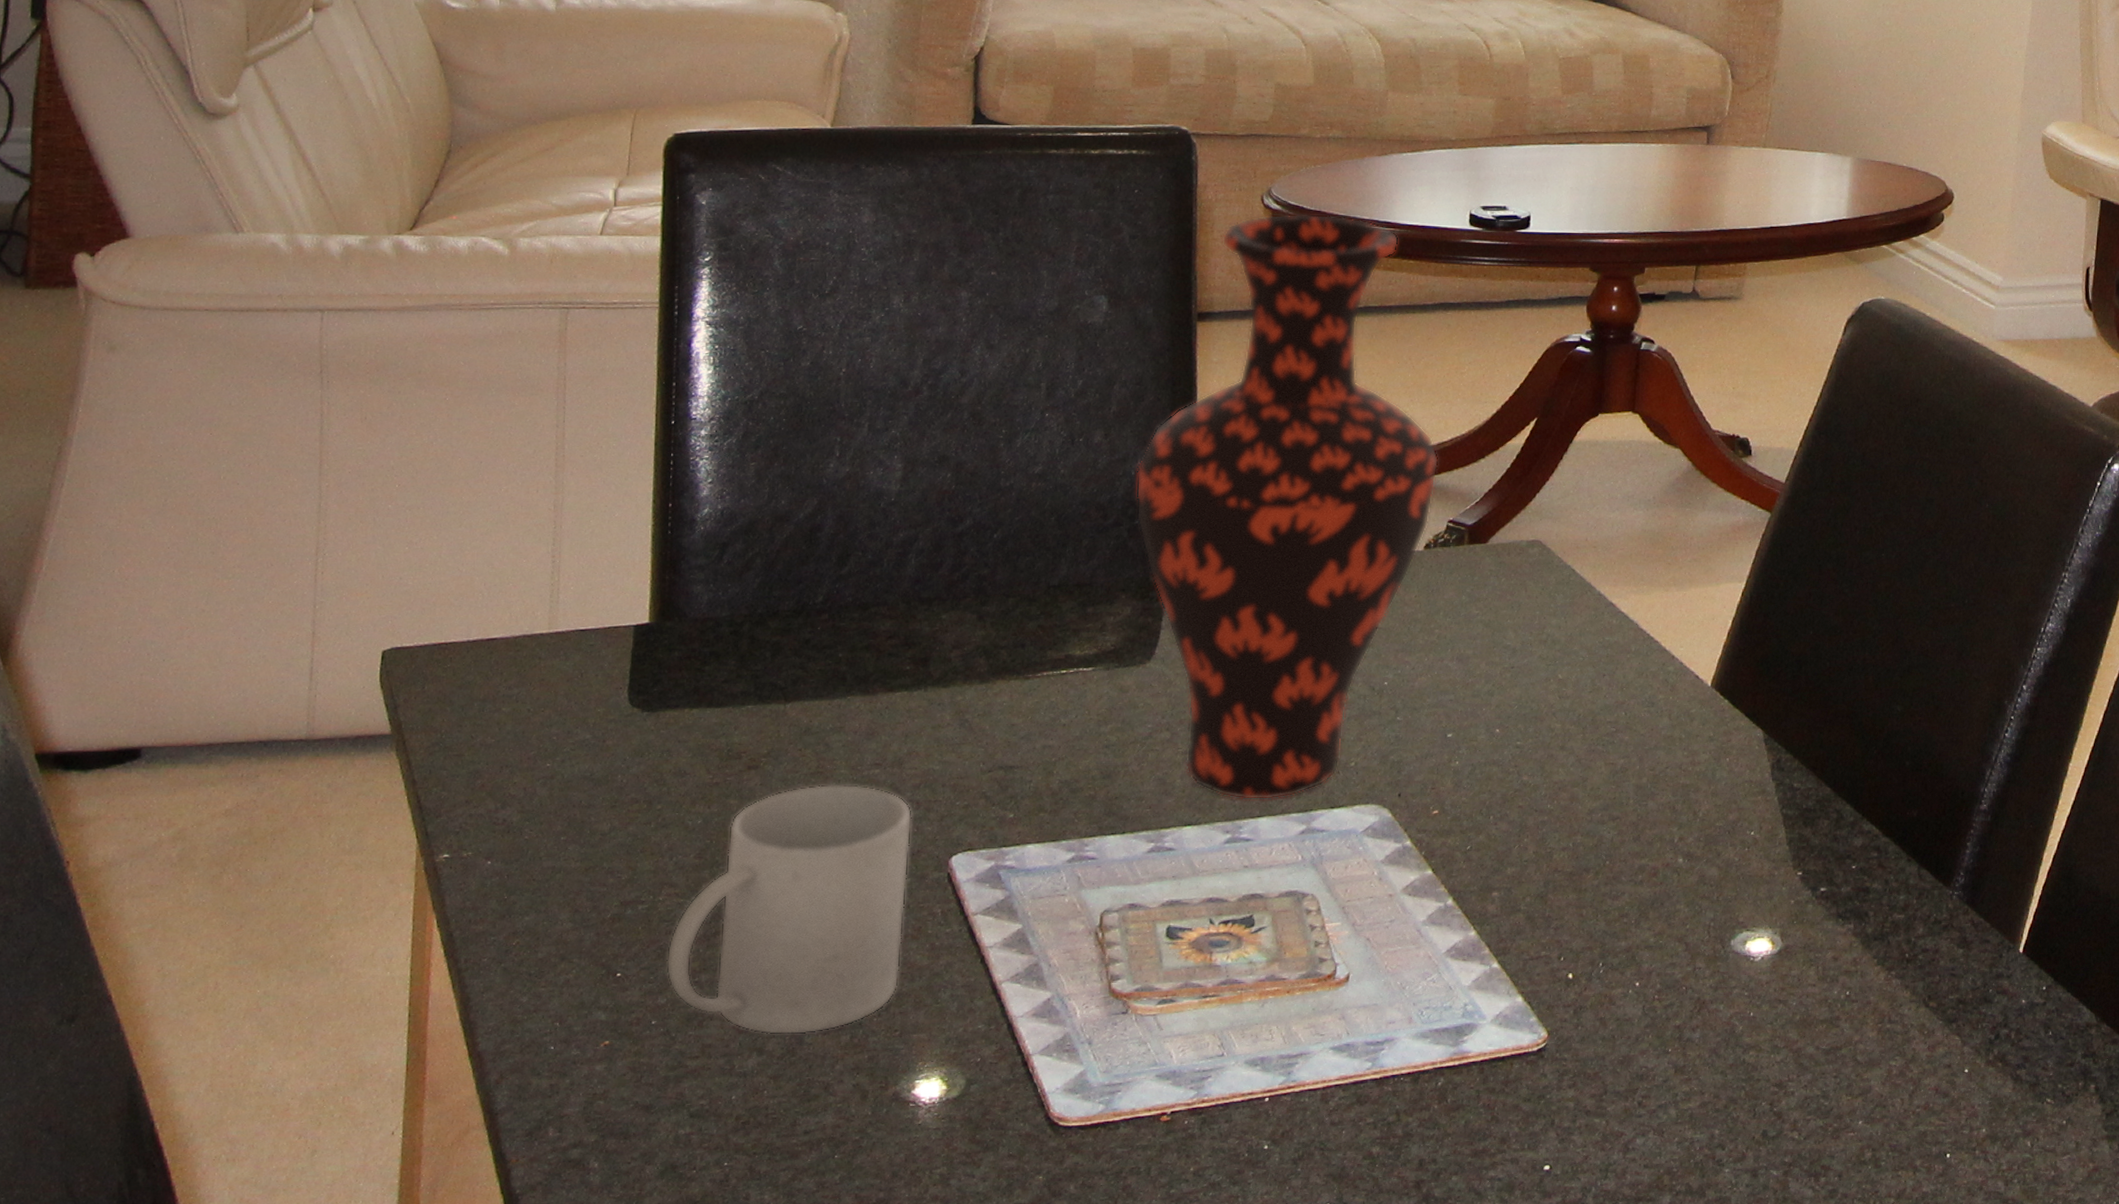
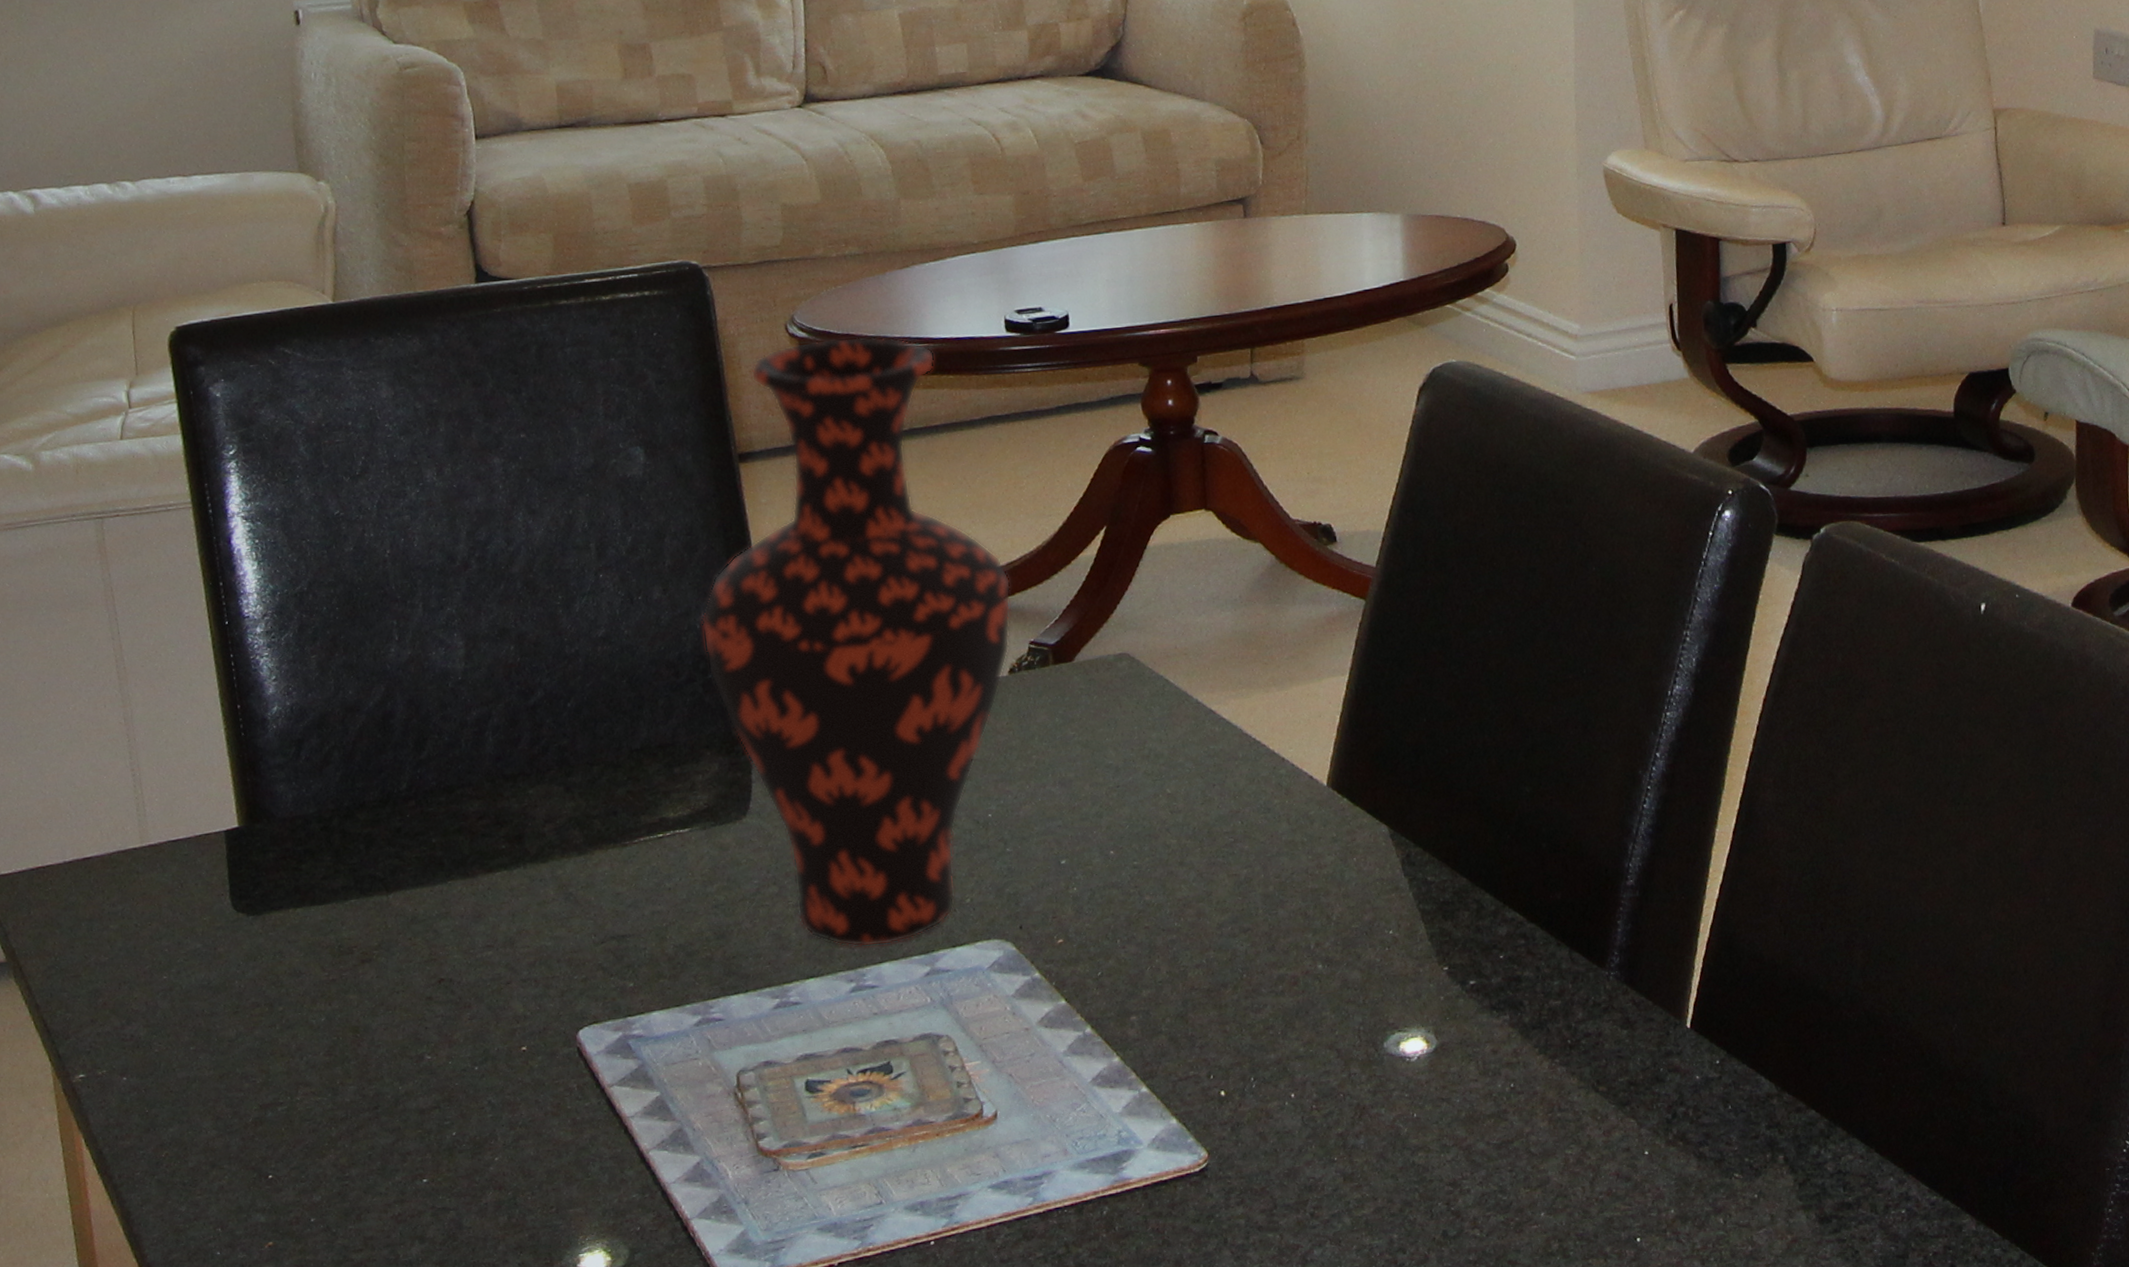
mug: present [666,784,912,1035] -> none [313,968,547,1222]

